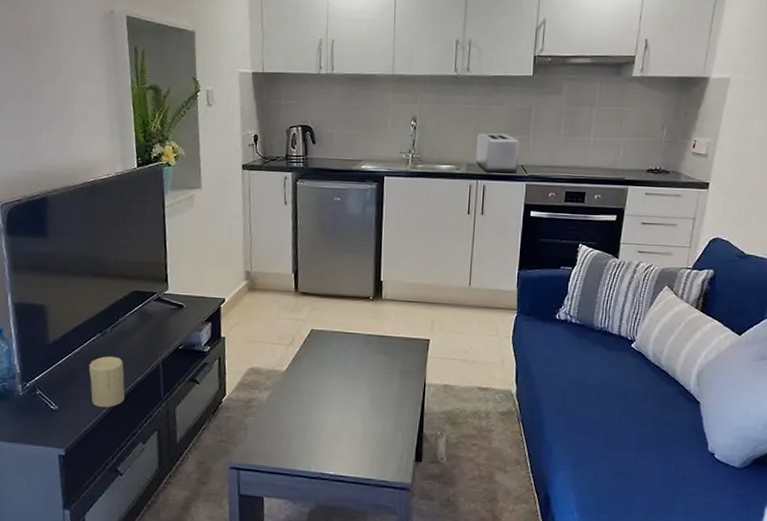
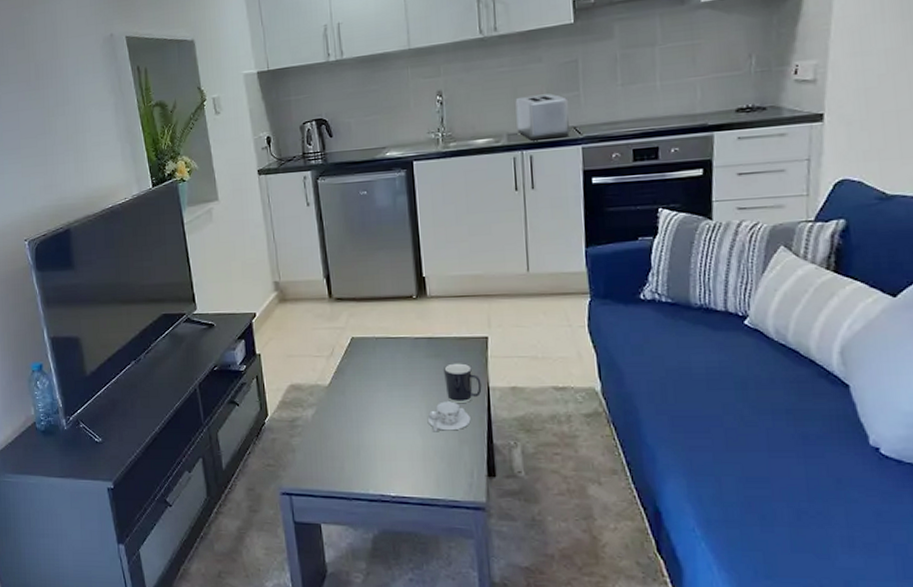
candle: present [88,356,125,408] -> none [127,383,165,436]
teacup: none [369,393,407,420] -> present [427,401,471,432]
mug: none [388,360,420,397] -> present [442,363,482,404]

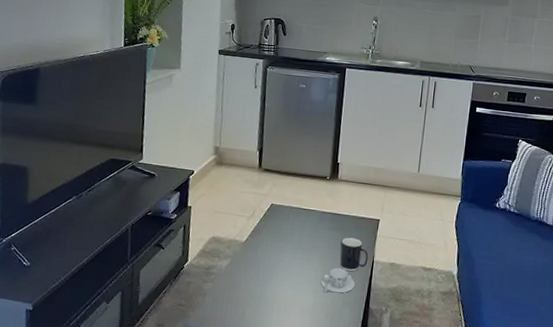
toaster: present [515,93,570,141] -> none [429,35,469,73]

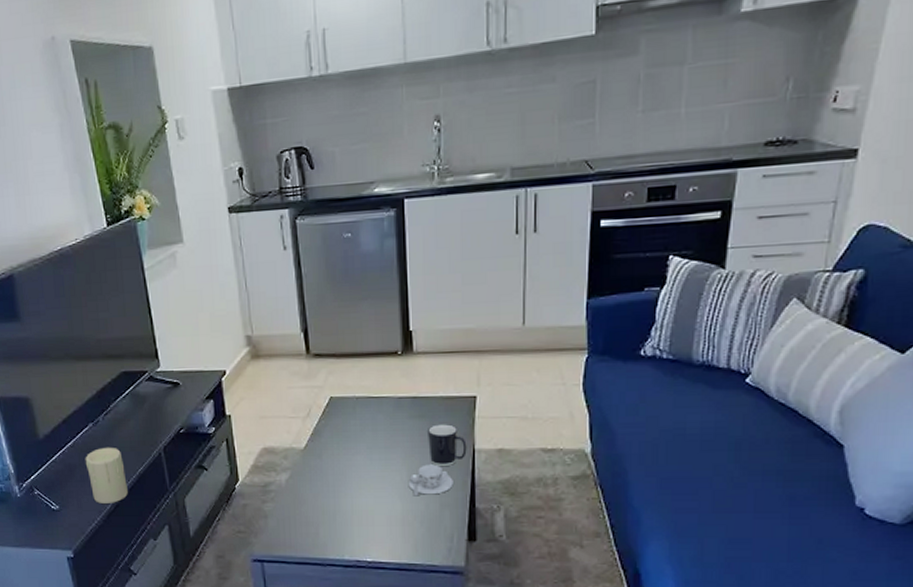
candle: none [62,218,96,267] -> present [85,447,128,503]

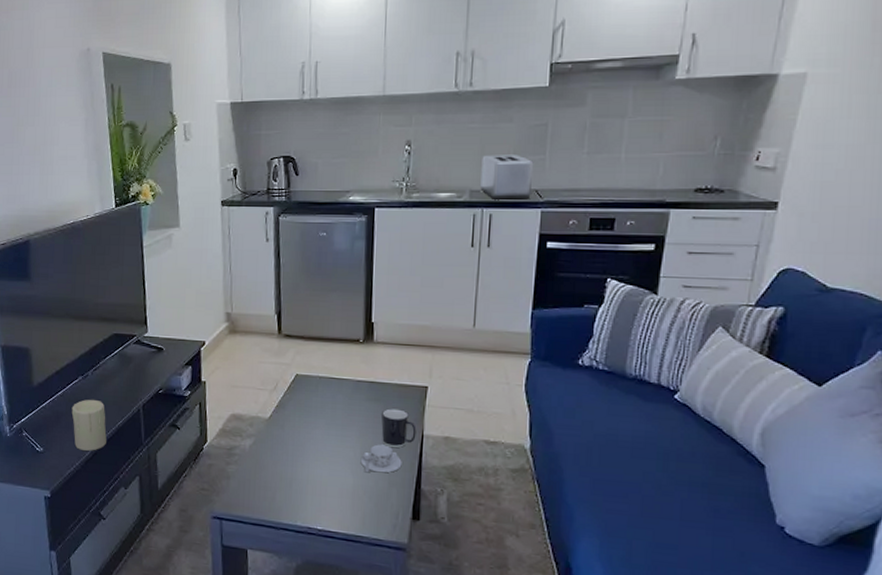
toaster: none [522,120,582,176] -> present [480,155,534,200]

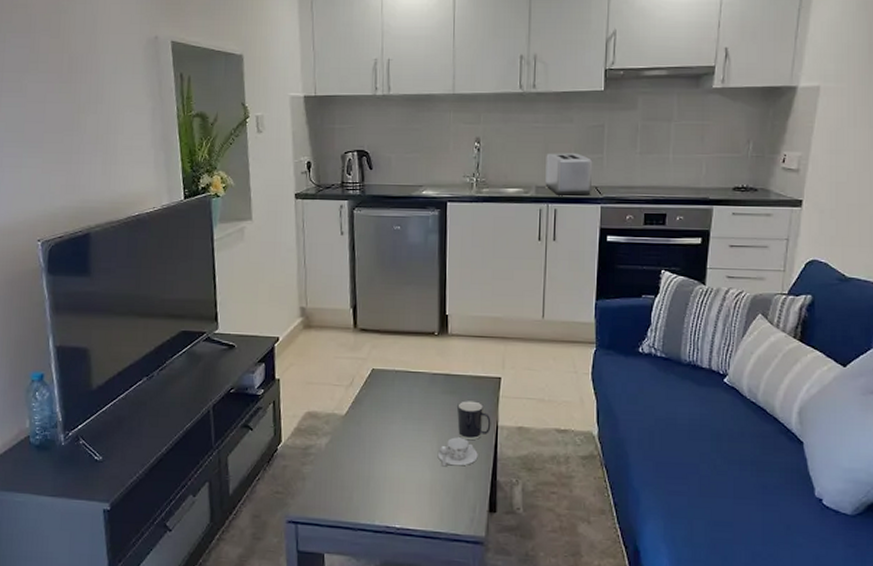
candle: present [71,399,107,451] -> none [134,401,174,457]

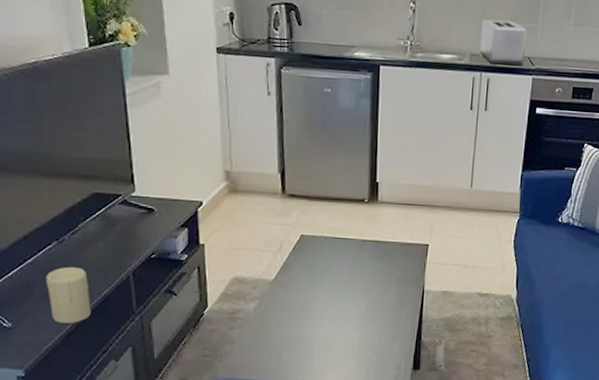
candle: none [134,401,174,457] -> present [45,266,91,323]
teacup: present [437,437,478,467] -> none [365,301,404,329]
mug: present [456,401,491,441] -> none [384,266,418,304]

